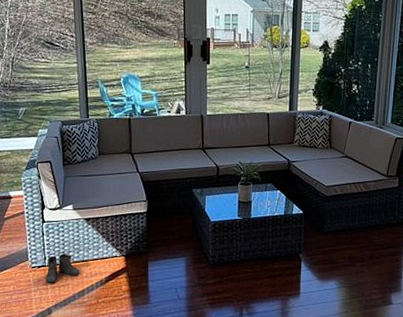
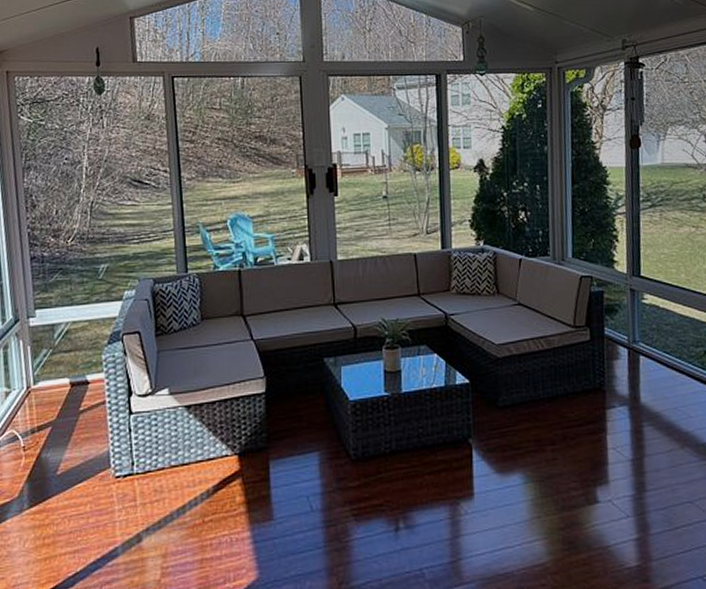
boots: present [41,253,80,284] -> none [127,455,180,500]

